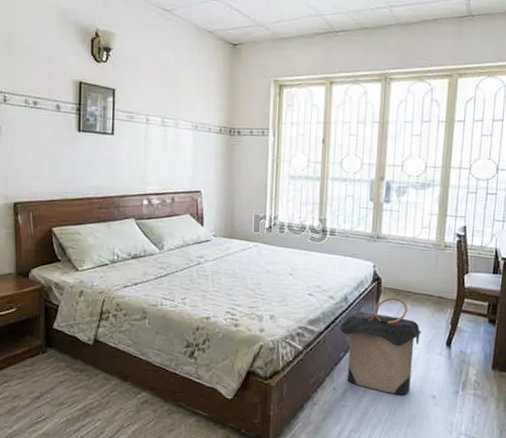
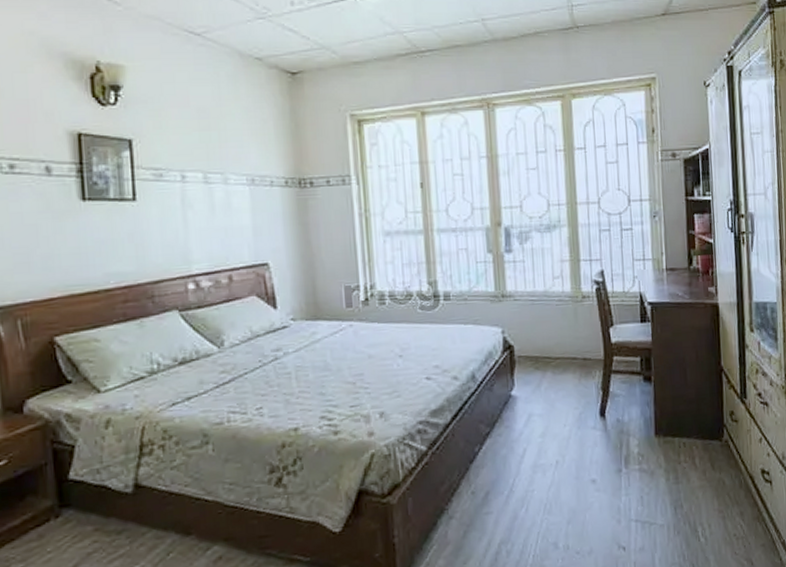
laundry hamper: present [340,296,422,395] -> none [470,366,569,487]

